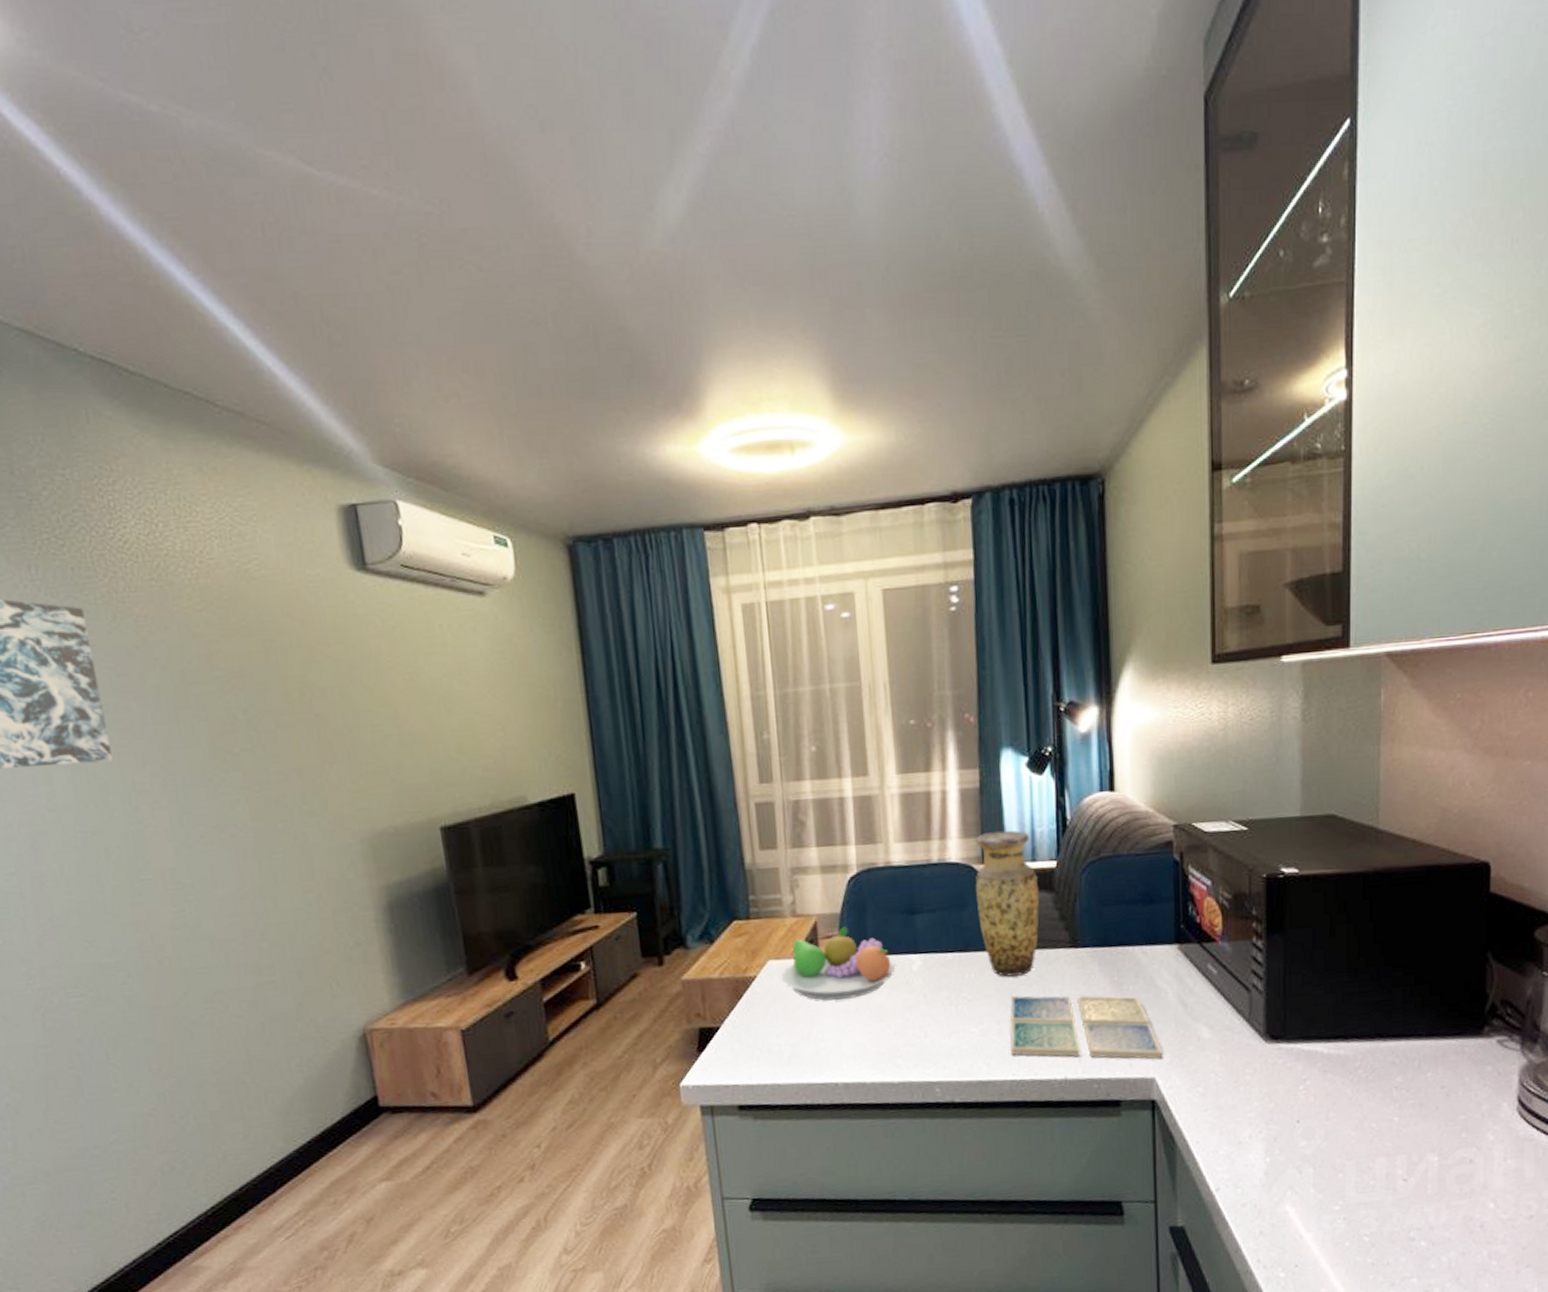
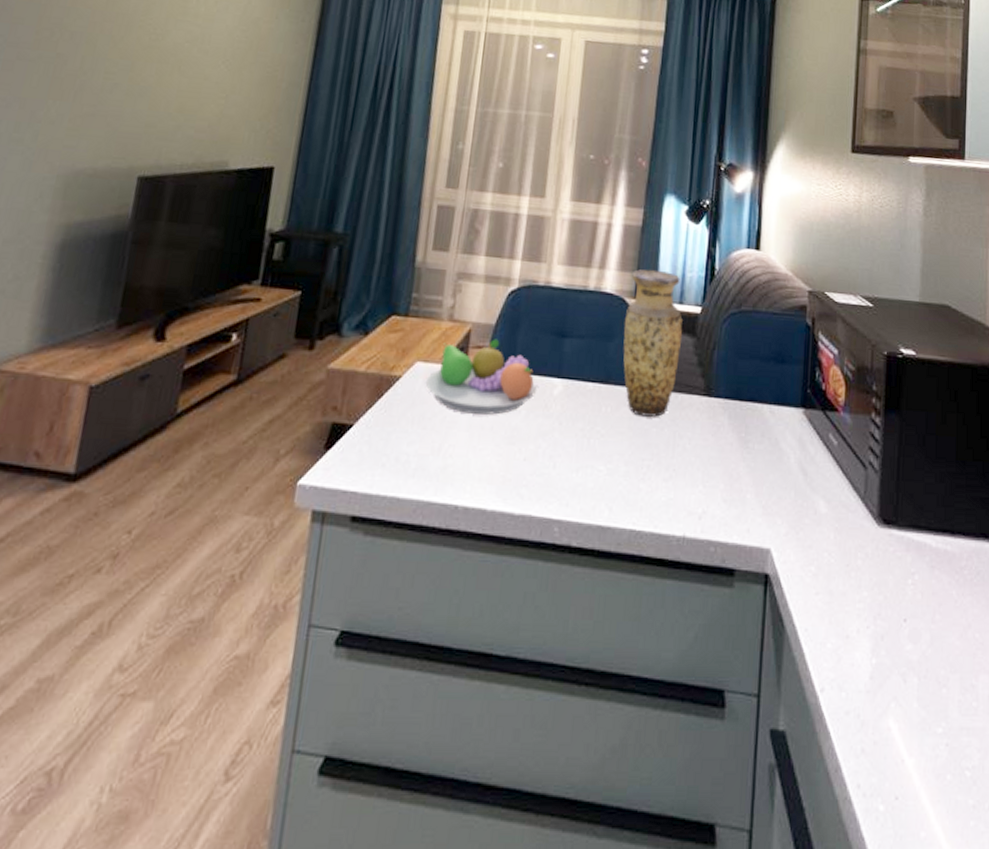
drink coaster: present [1010,995,1163,1059] -> none [634,438,781,529]

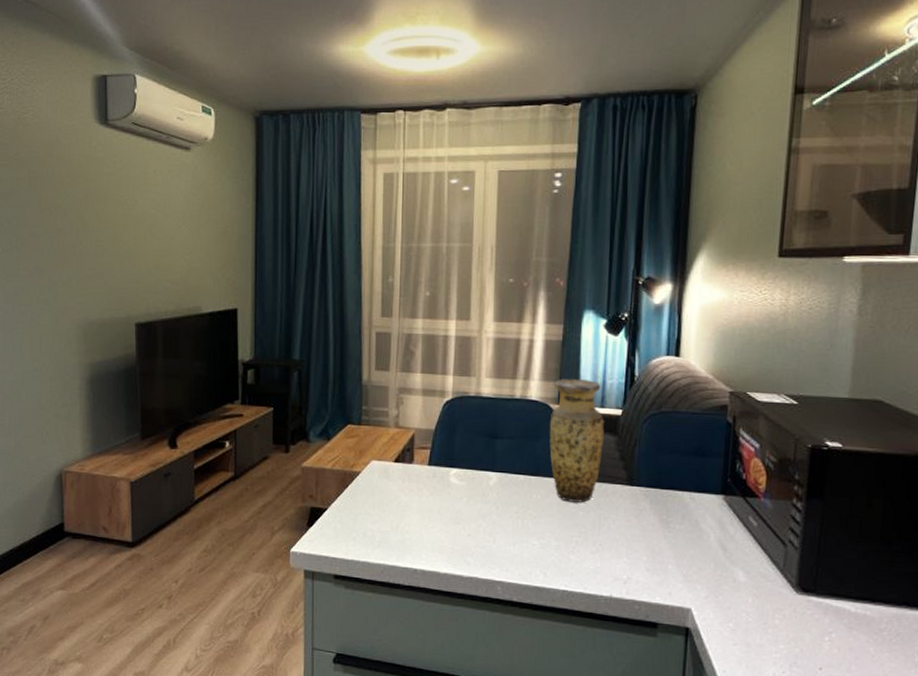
fruit bowl: present [425,339,537,415] -> none [381,441,475,501]

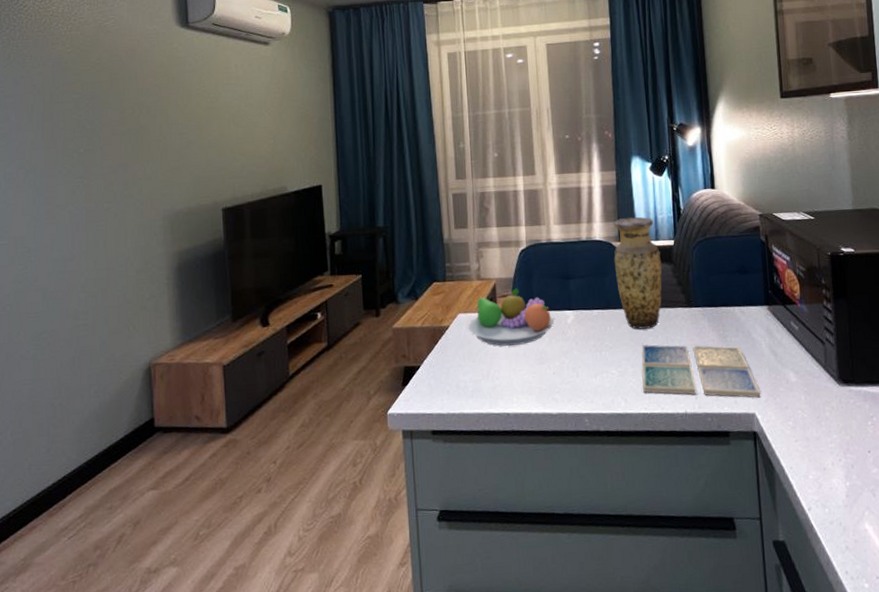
fruit bowl: none [381,441,475,501] -> present [468,288,555,346]
drink coaster: none [565,519,701,593] -> present [641,344,761,398]

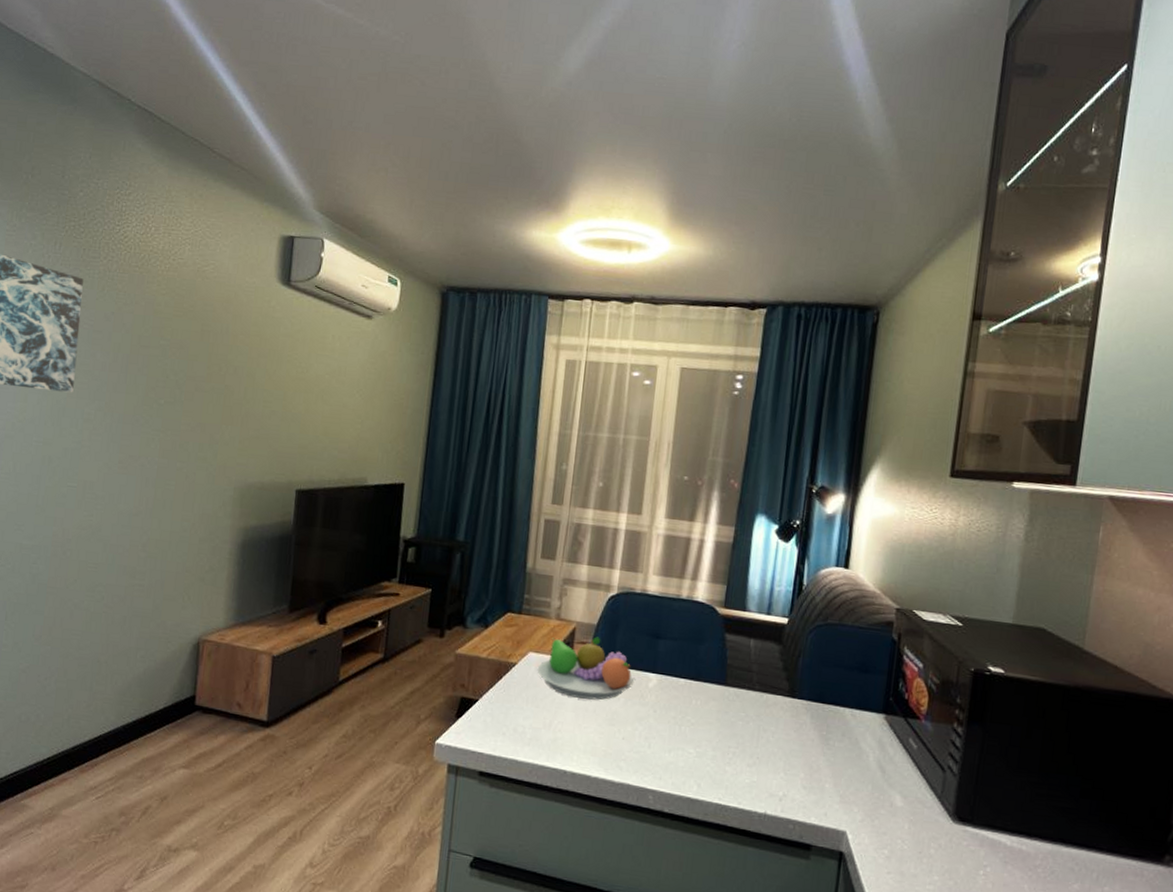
vase: present [613,217,662,329] -> none [712,582,770,712]
drink coaster: present [641,344,761,398] -> none [720,729,857,816]

